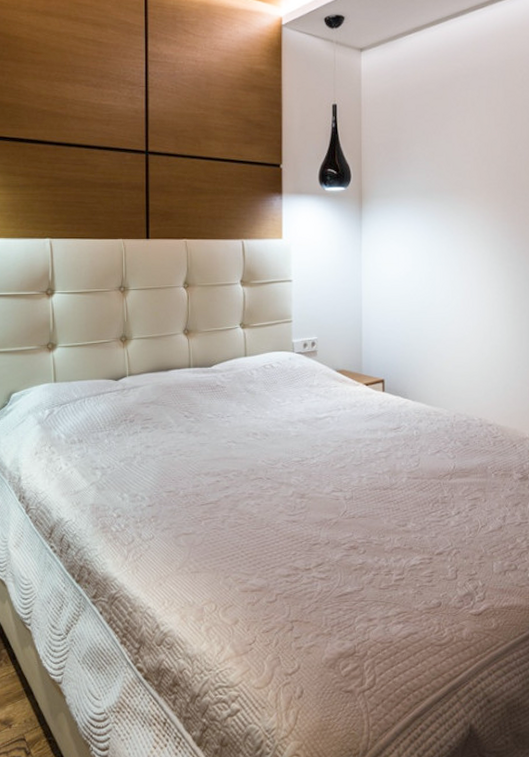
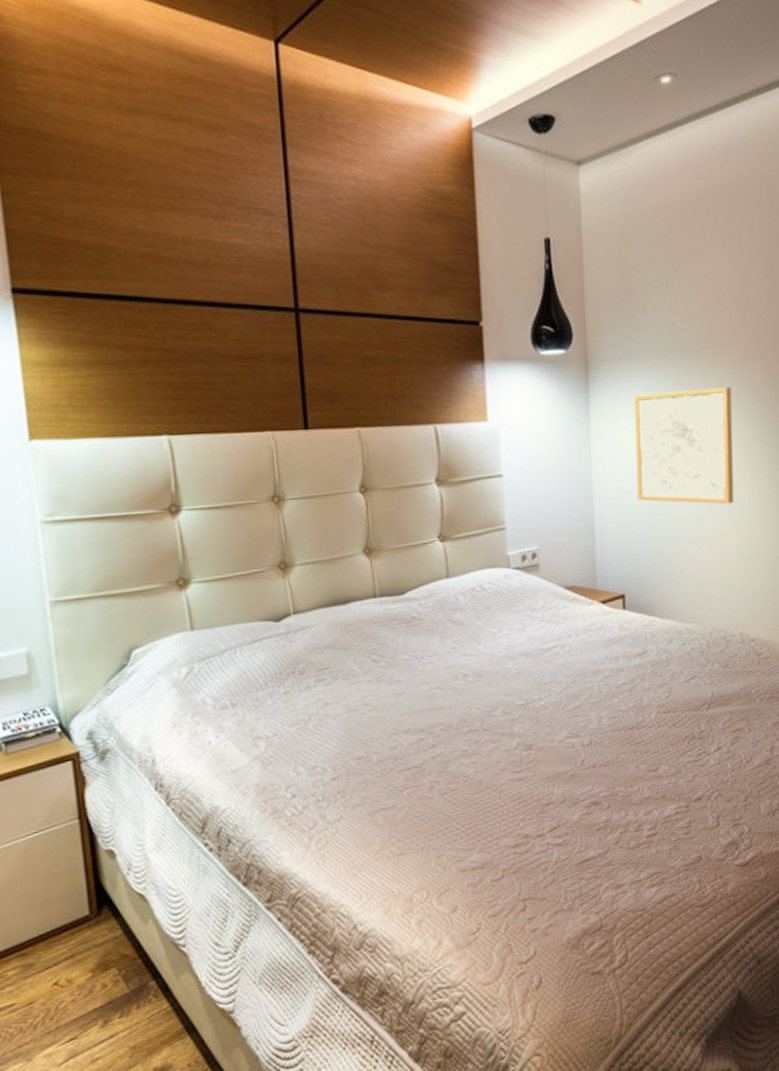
wall art: none [397,221,477,313] -> present [634,387,734,504]

